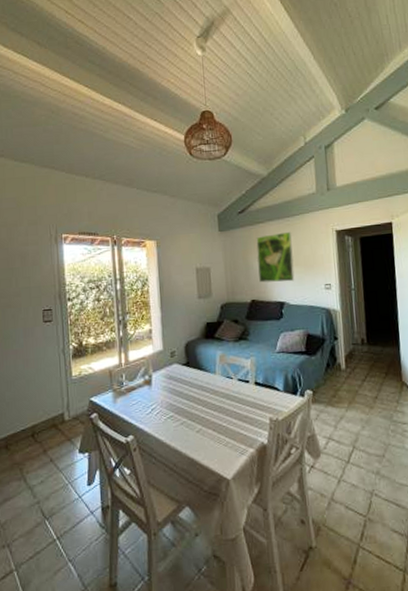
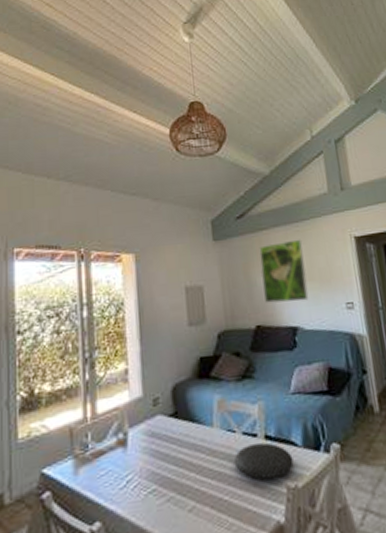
plate: none [232,387,276,413] -> present [235,442,294,480]

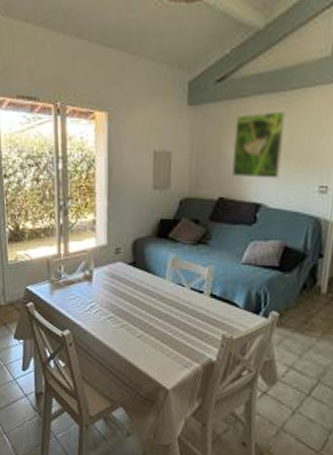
plate: present [235,442,294,480] -> none [181,298,233,328]

